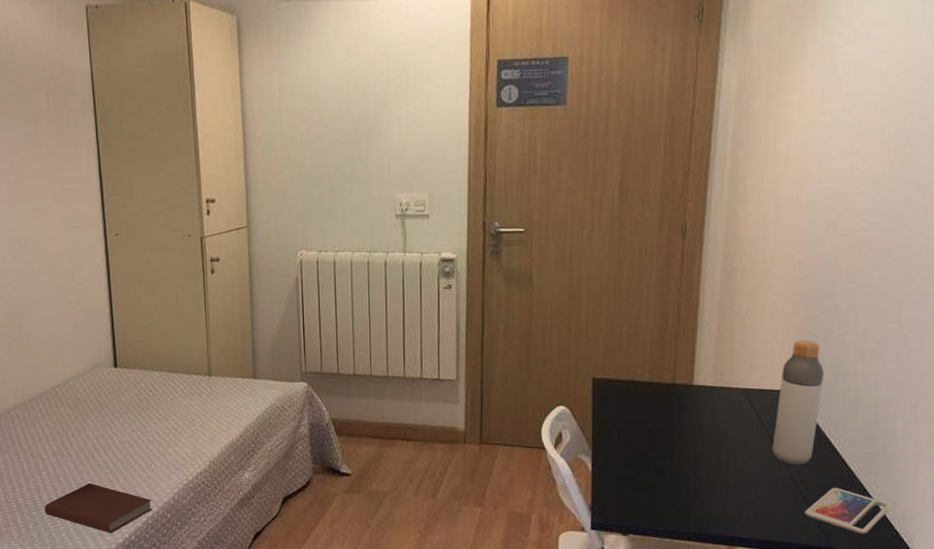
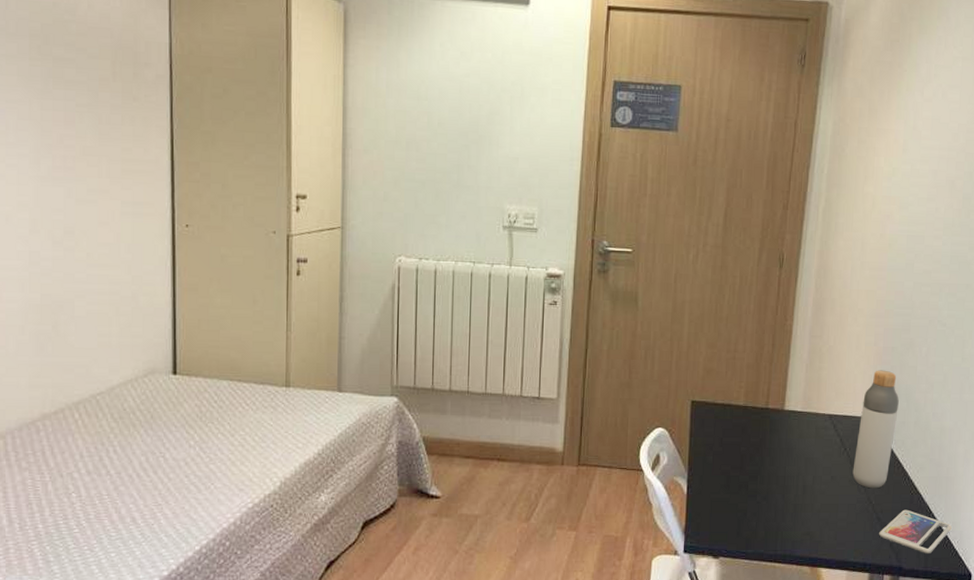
book: present [44,483,152,533] -> none [71,506,208,565]

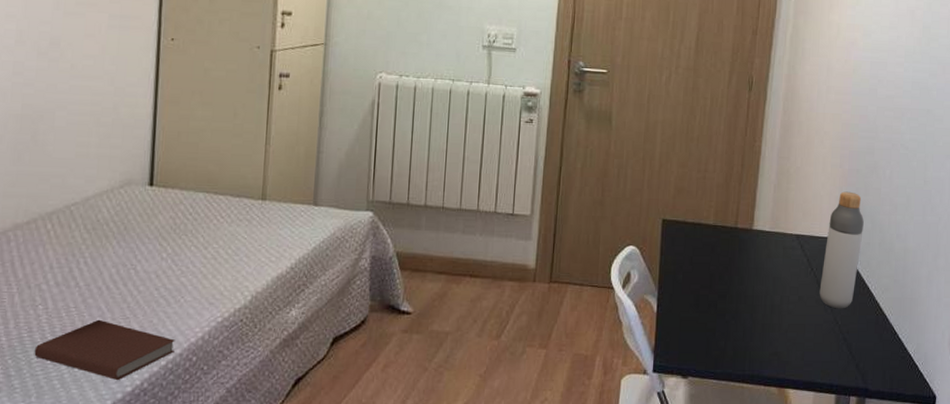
book: none [71,506,208,565] -> present [34,319,175,380]
smartphone: present [878,509,953,554] -> none [844,330,917,376]

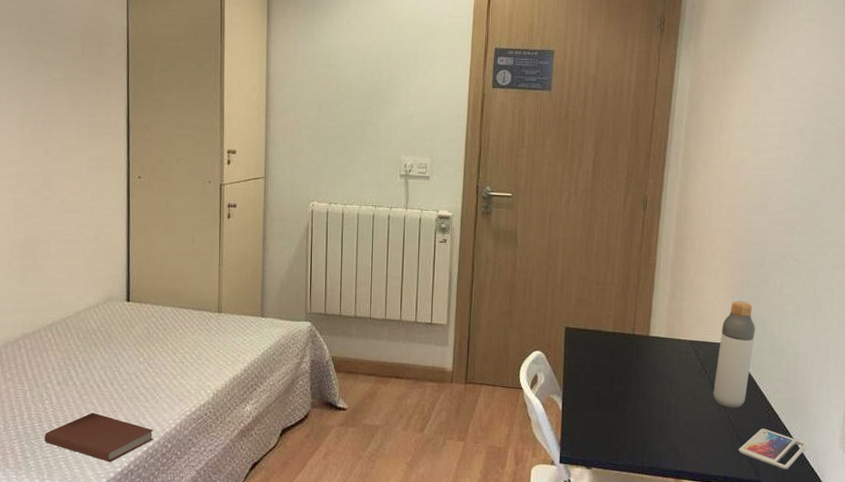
smartphone: none [844,330,917,376] -> present [738,428,808,470]

